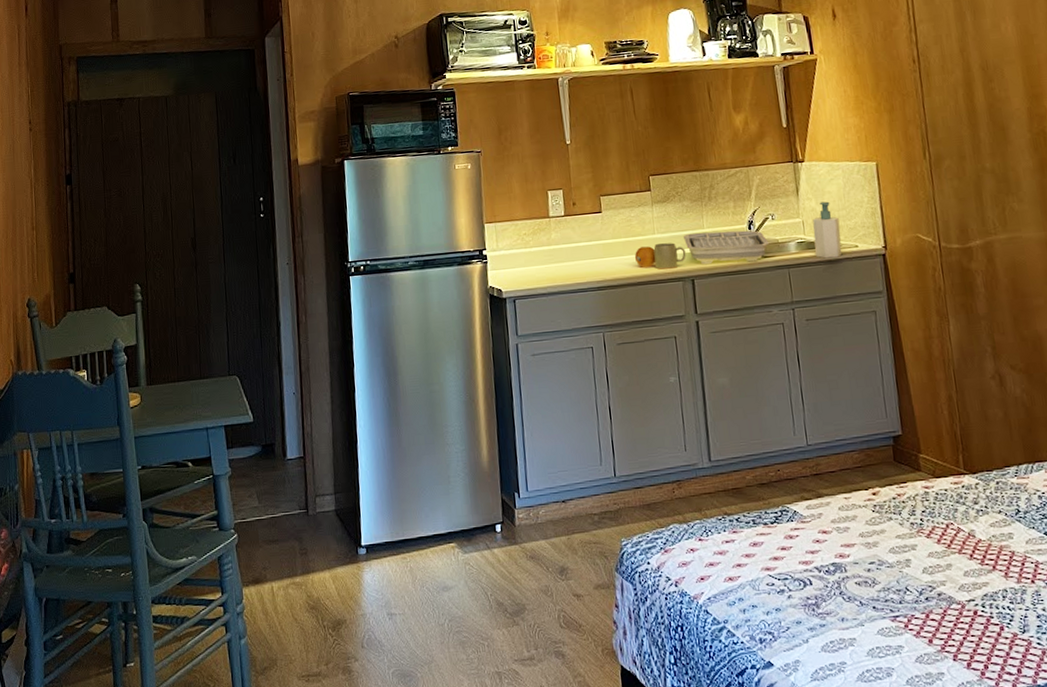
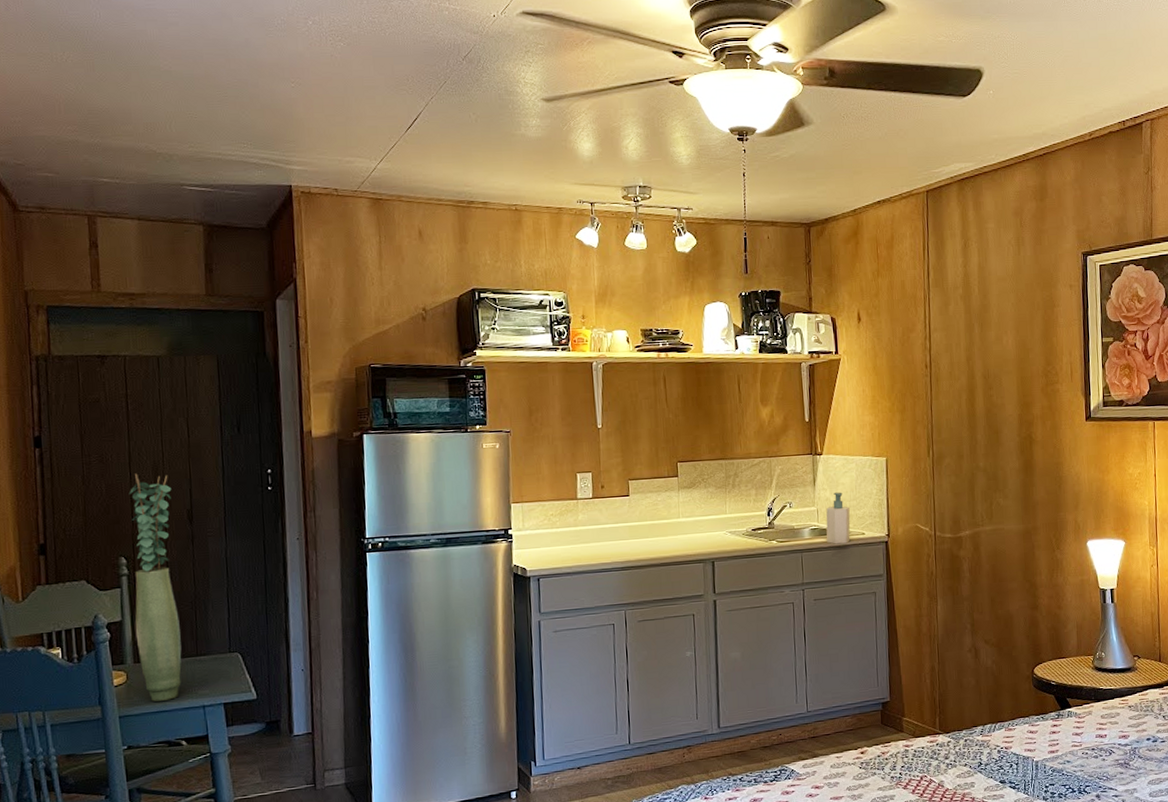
vase: none [142,205,188,424] -> present [128,473,182,703]
fruit: present [634,246,656,268] -> none [659,529,680,549]
mug: present [653,242,686,270] -> none [677,526,708,552]
dish rack: present [682,230,770,265] -> none [706,516,786,548]

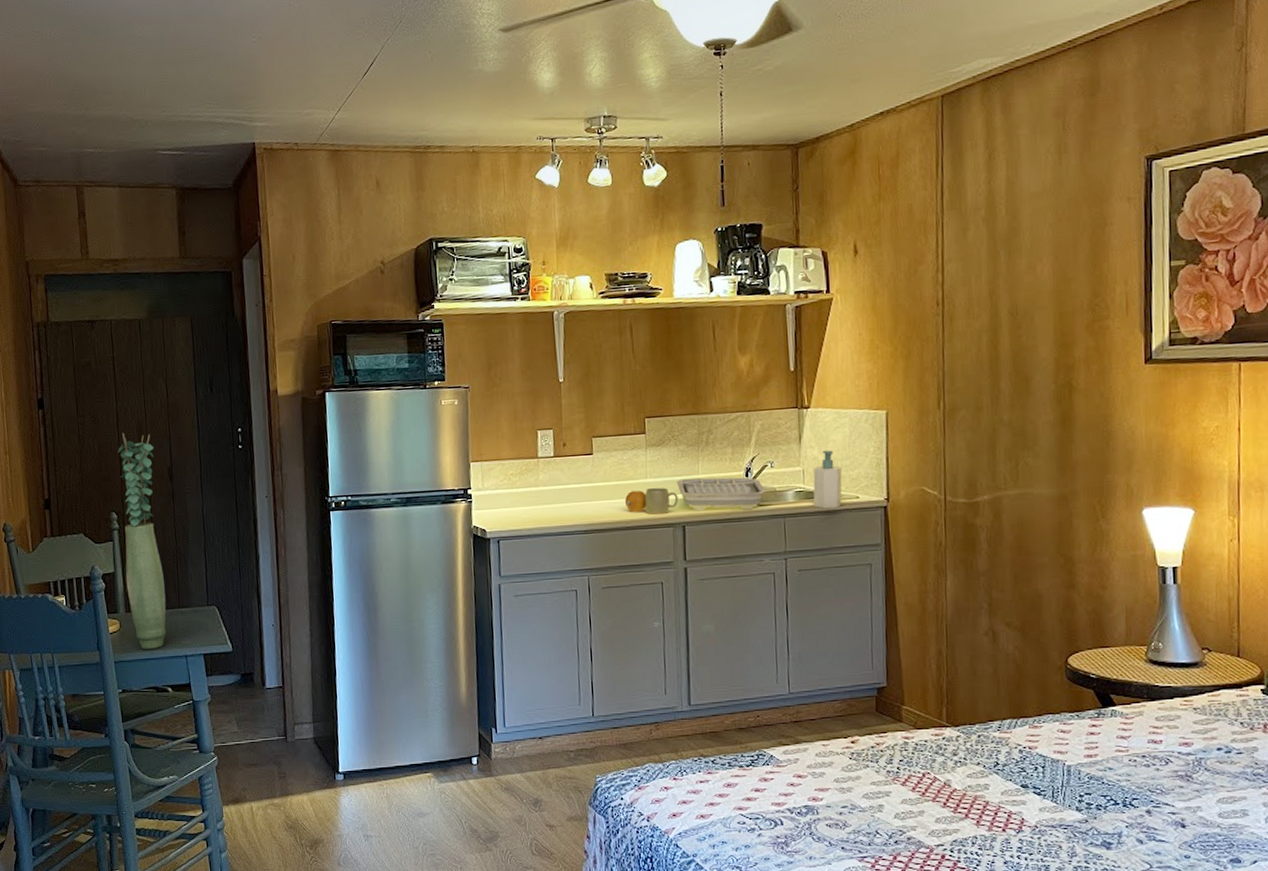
fruit: none [659,529,680,549] -> present [624,490,647,512]
mug: none [677,526,708,552] -> present [645,488,679,516]
dish rack: none [706,516,786,548] -> present [676,477,767,512]

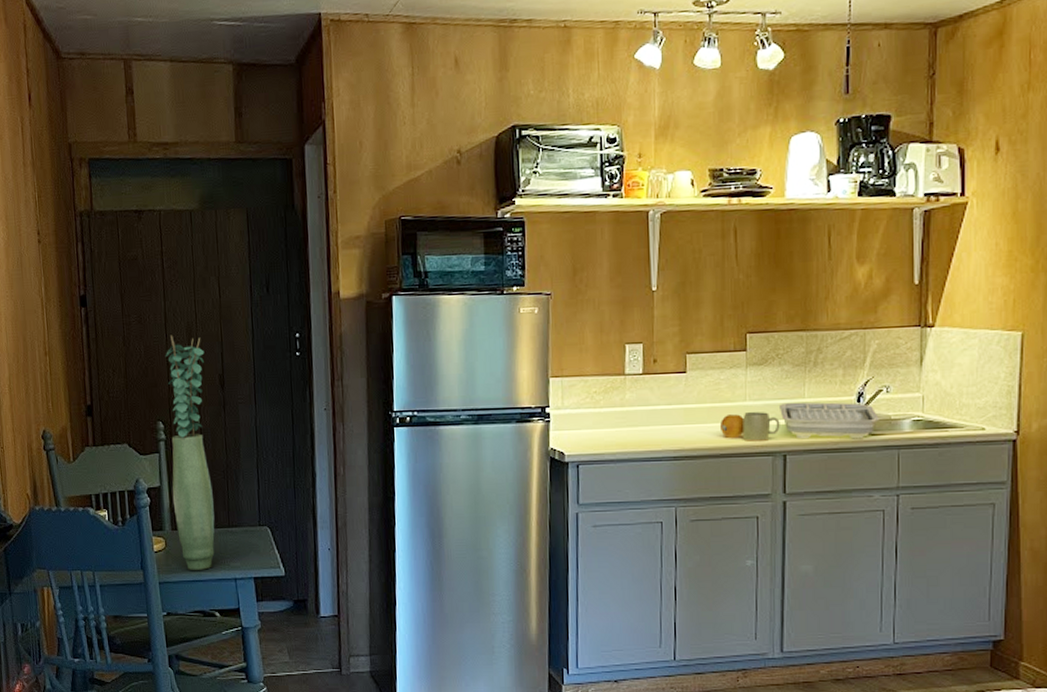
soap bottle: present [813,450,842,510] -> none [932,375,967,442]

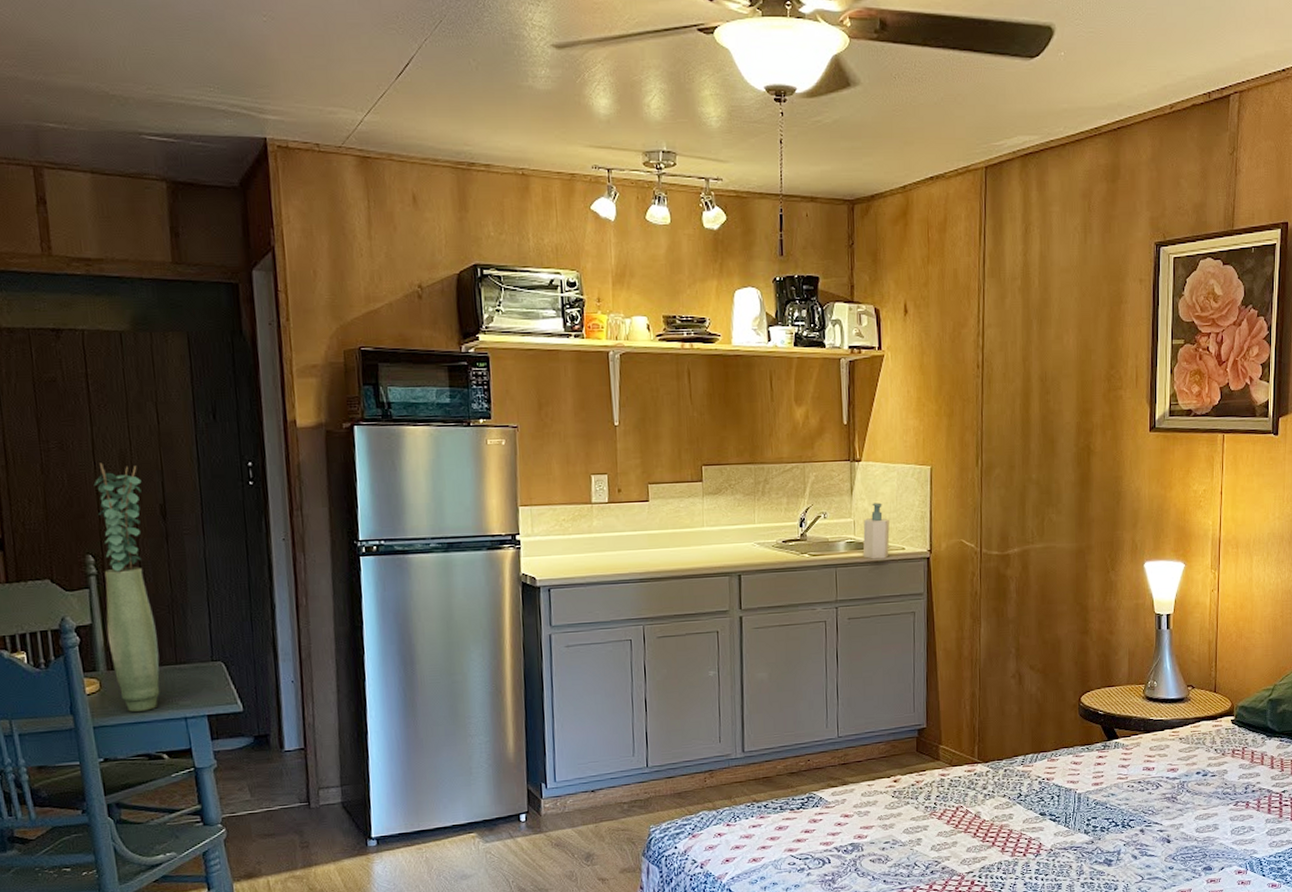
fruit: present [719,414,744,438] -> none [680,539,703,561]
mug: present [743,412,780,443] -> none [701,536,735,564]
dish rack: present [778,402,880,441] -> none [732,527,820,561]
soap bottle: none [932,375,967,442] -> present [862,502,890,560]

